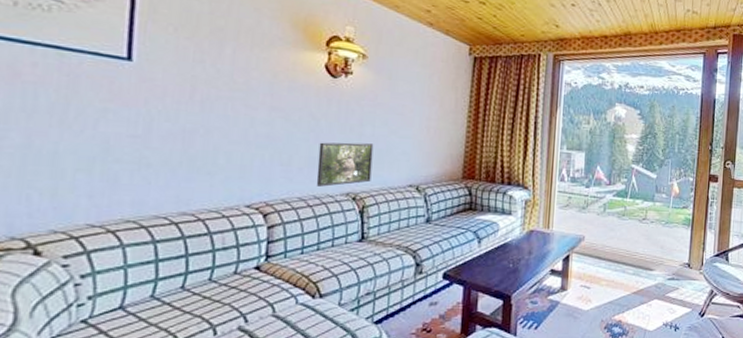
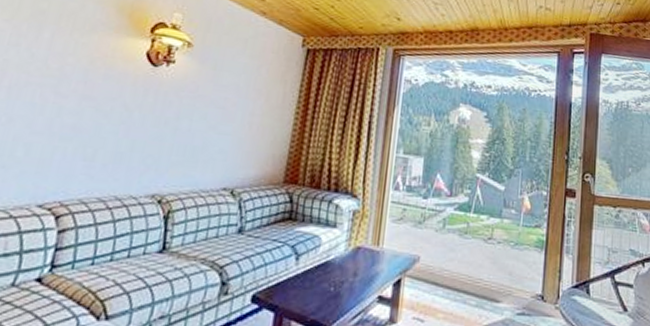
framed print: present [316,142,374,187] -> none [119,136,189,187]

